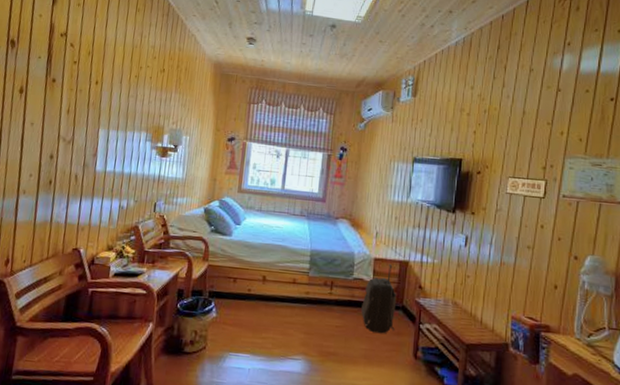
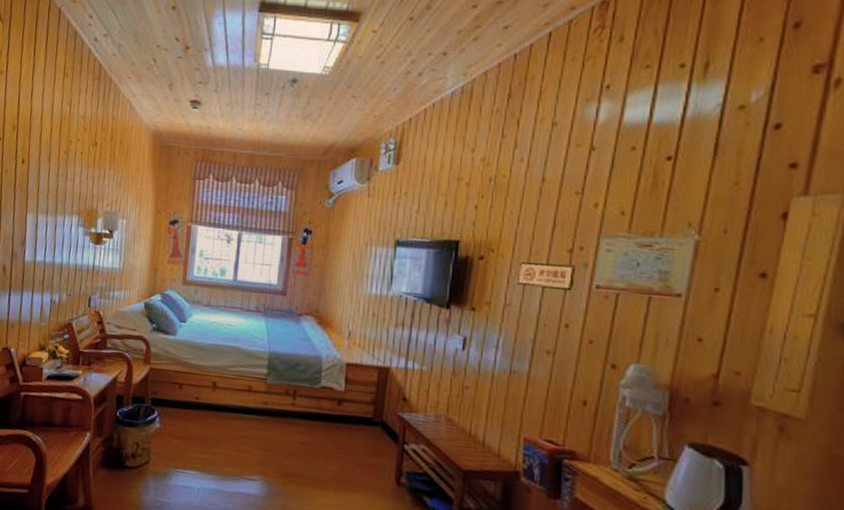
rolling backpack: present [361,263,397,334] -> none [330,369,375,454]

